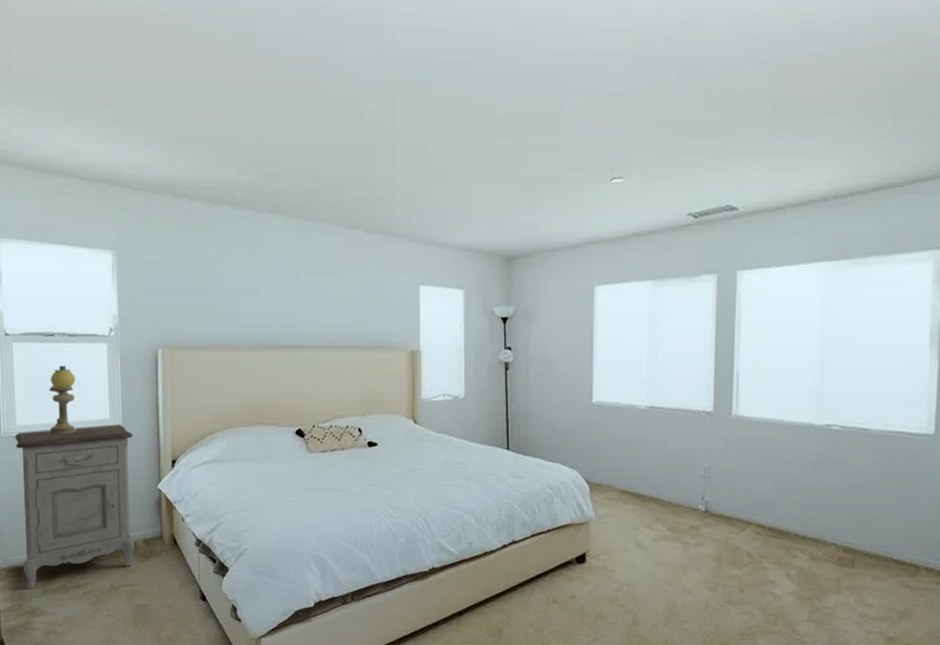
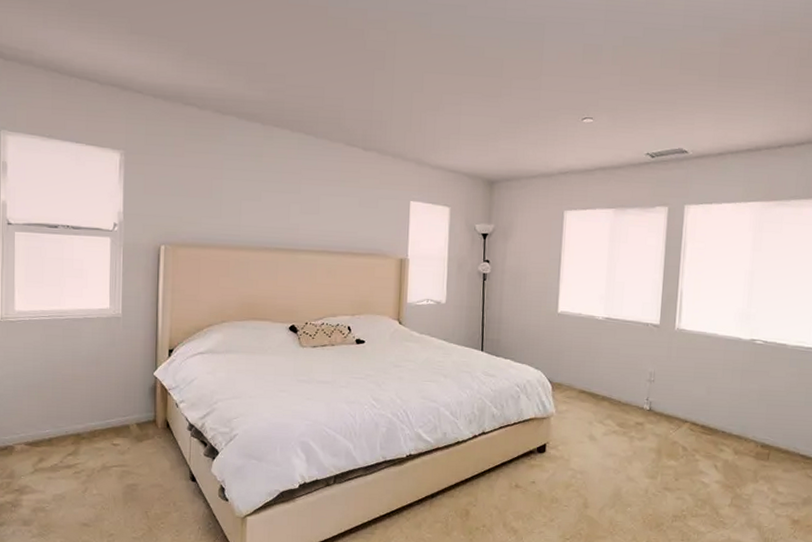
nightstand: present [15,424,135,590] -> none [13,314,132,468]
table lamp: present [48,365,77,435] -> none [47,255,77,322]

